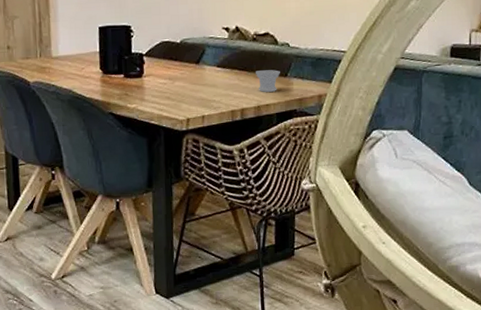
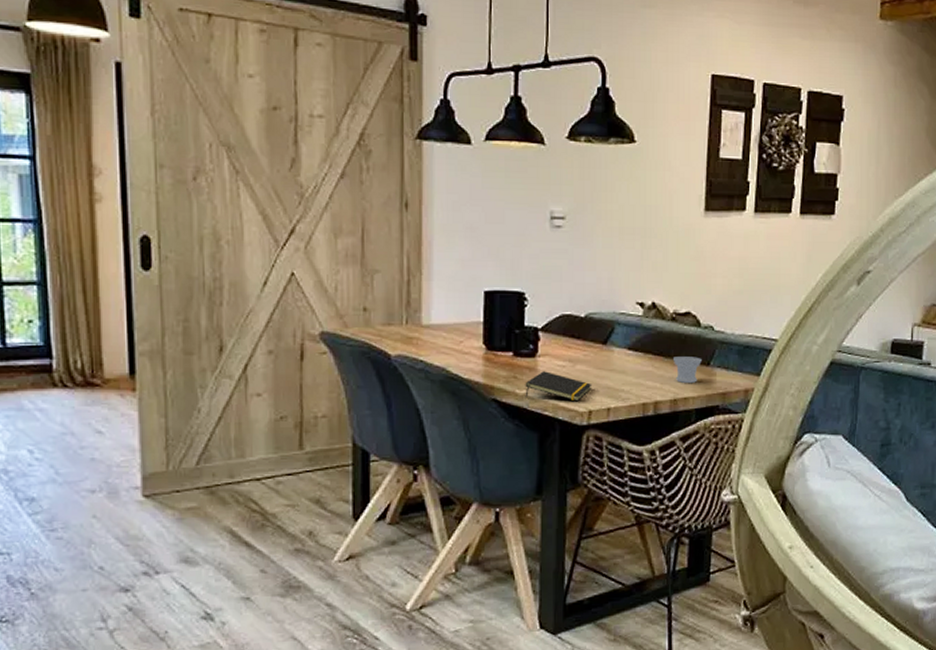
notepad: none [134,88,189,112] -> present [525,371,592,402]

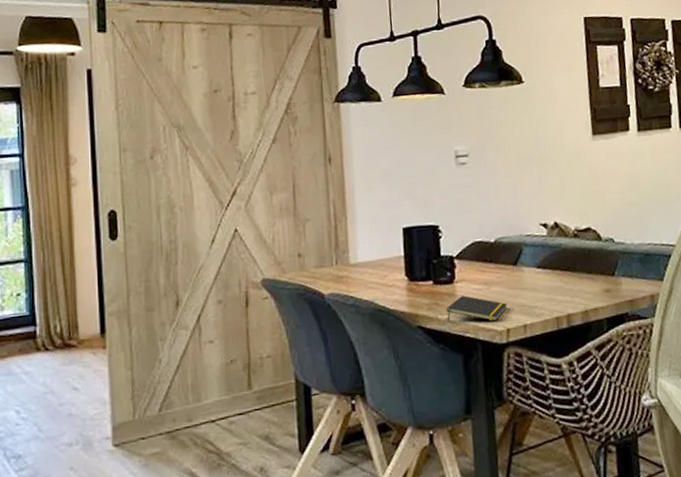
cup: present [673,357,702,383] -> none [580,268,607,295]

